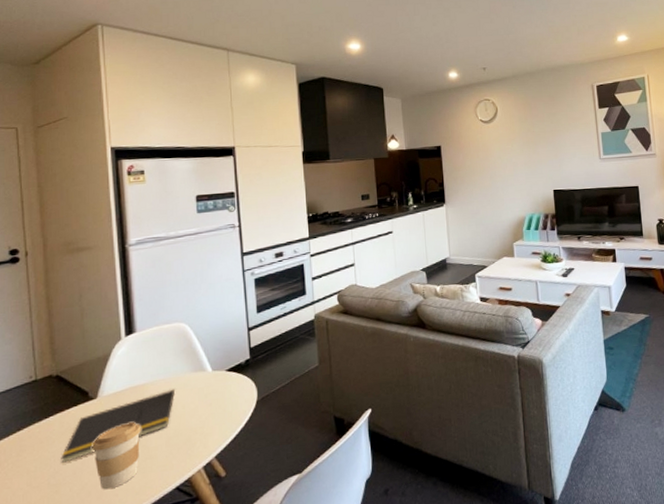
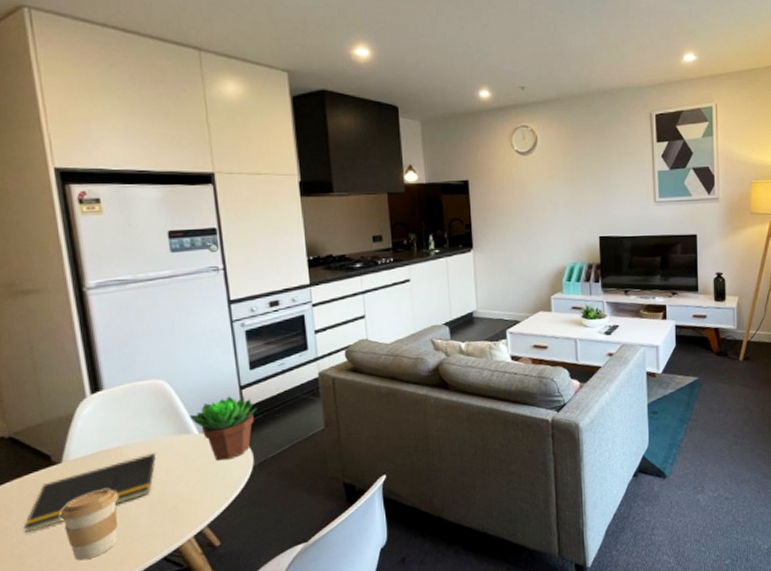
succulent plant: none [205,337,262,396] -> present [189,396,257,461]

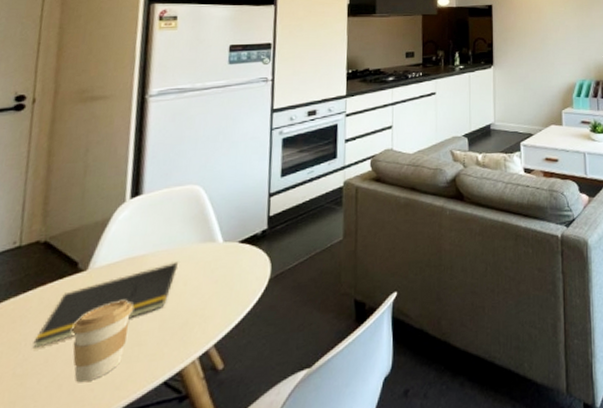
succulent plant: present [189,396,257,461] -> none [217,203,282,272]

